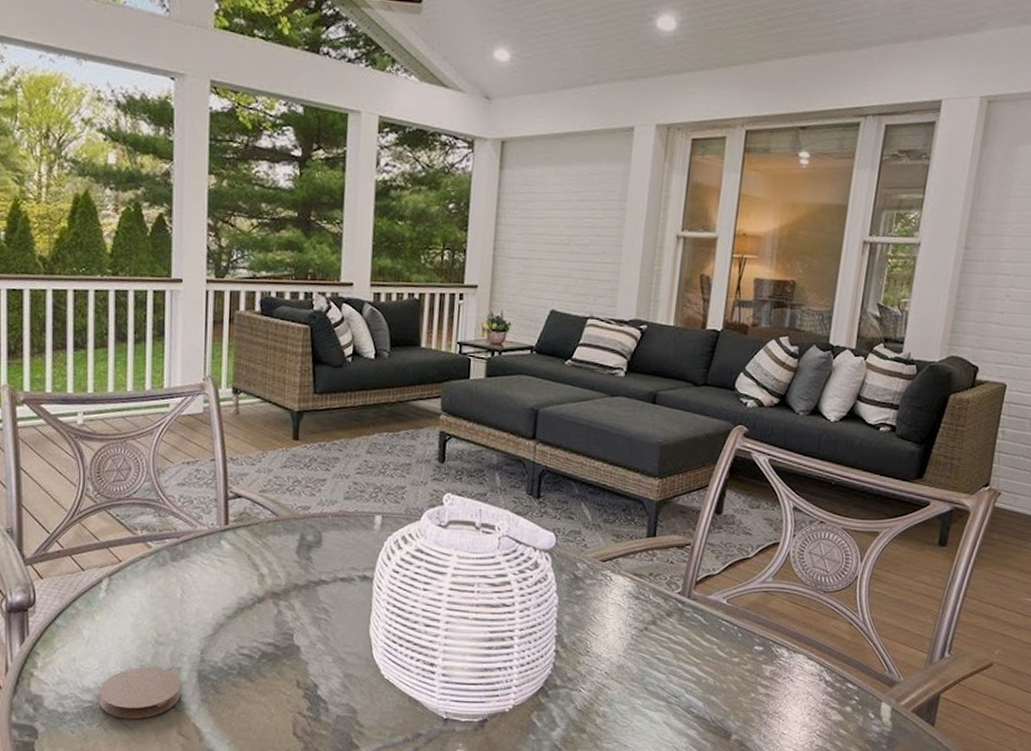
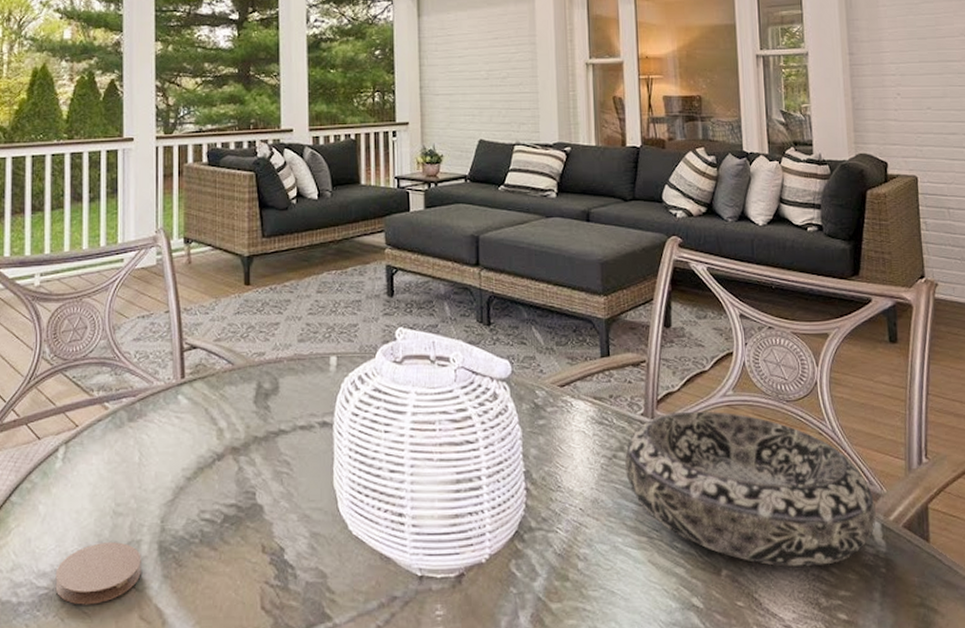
decorative bowl: none [654,593,890,738] -> present [625,411,876,567]

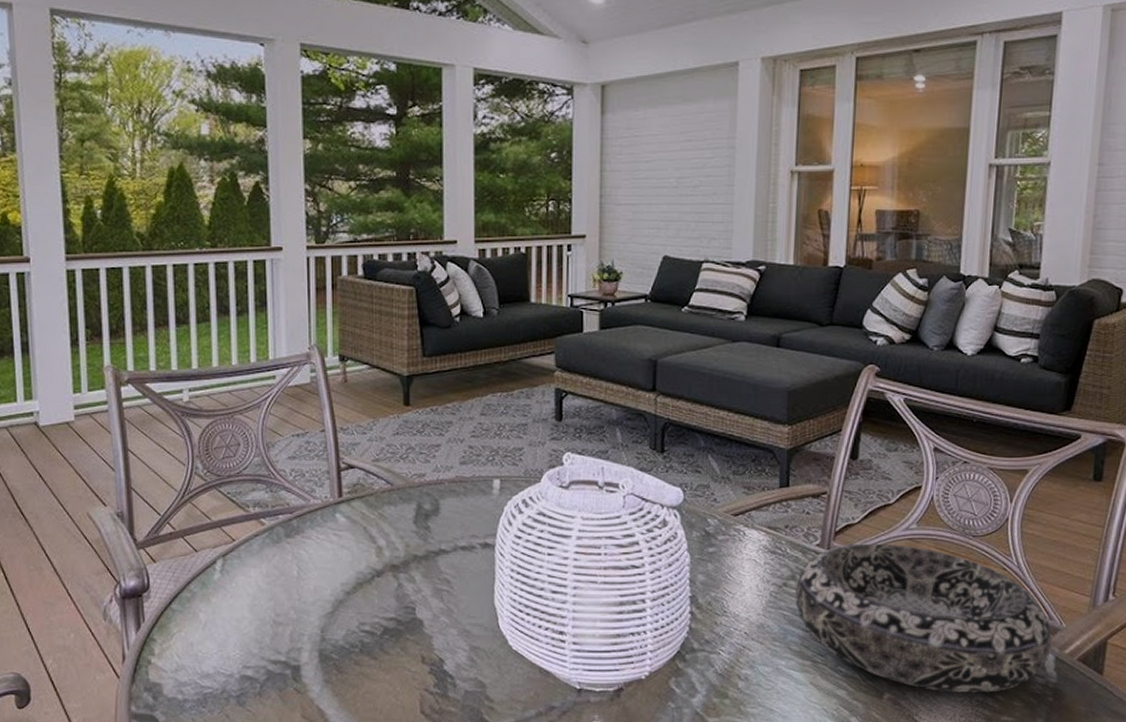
coaster: present [55,542,141,605] -> none [219,649,303,704]

